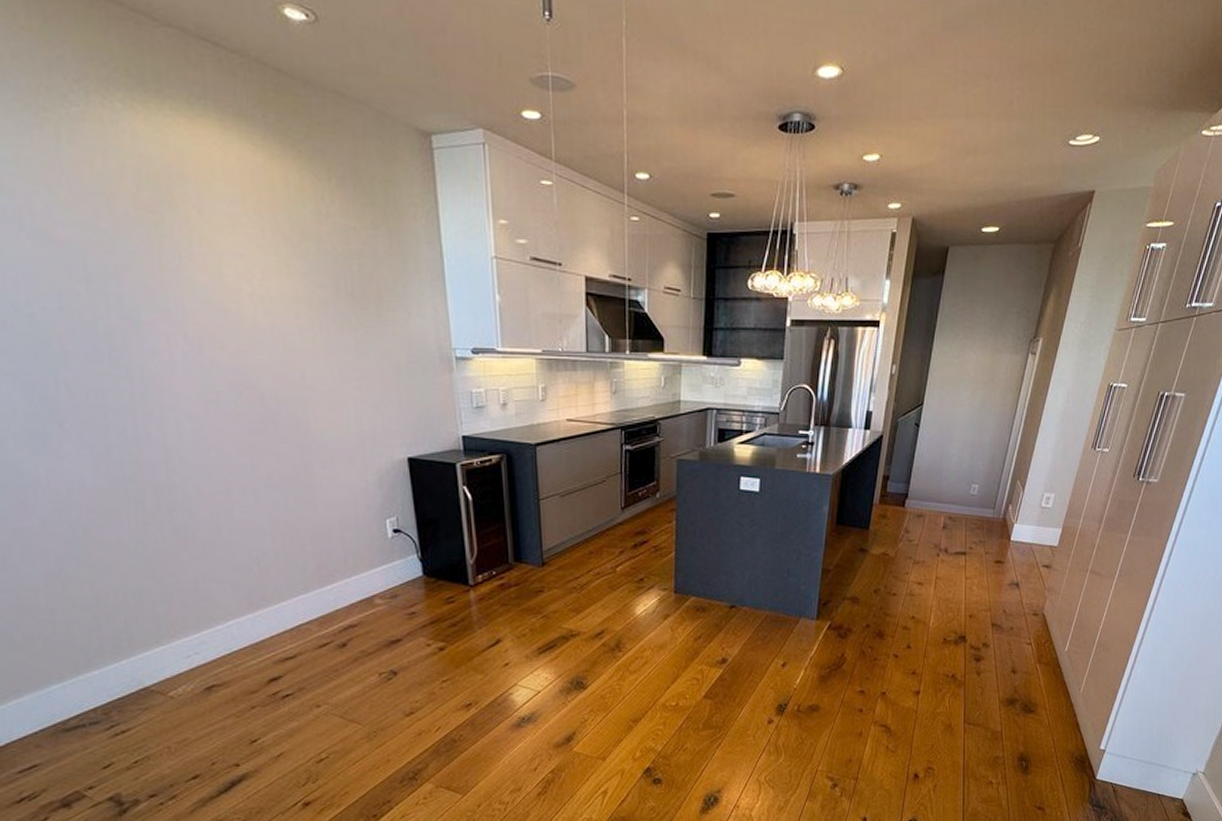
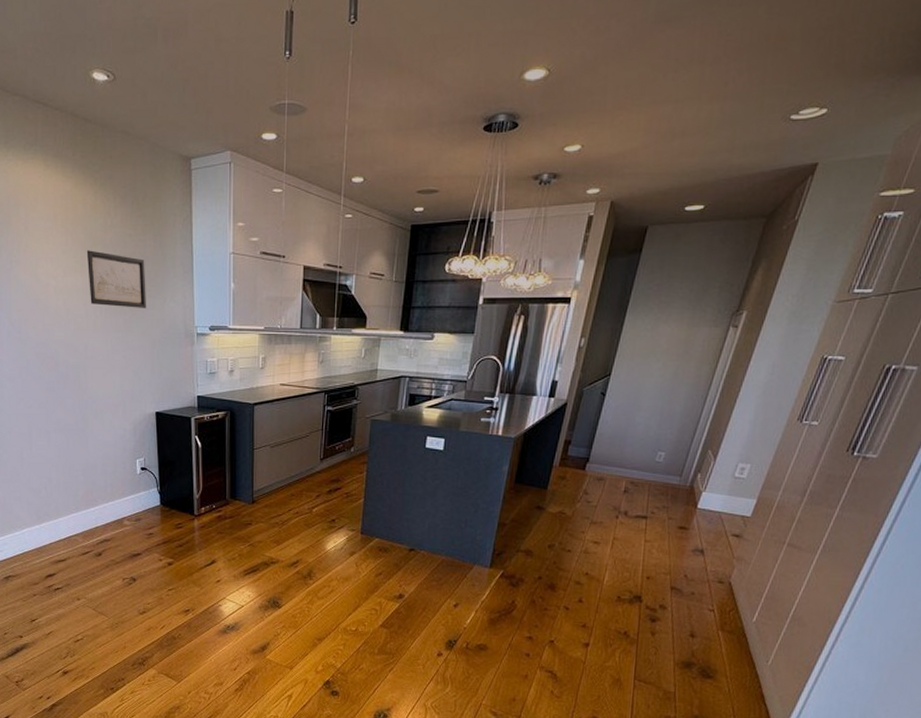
wall art: none [293,246,384,326] -> present [86,250,146,309]

